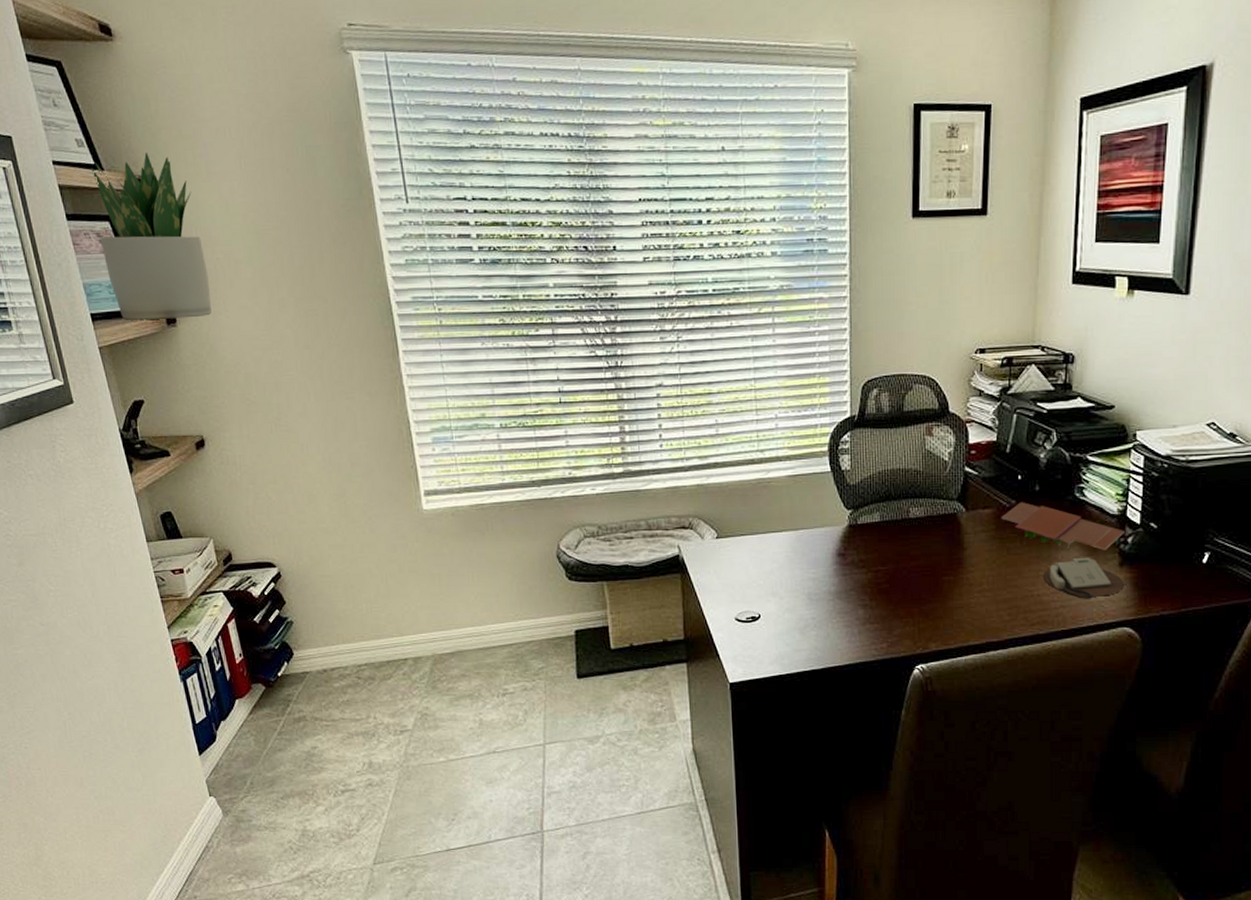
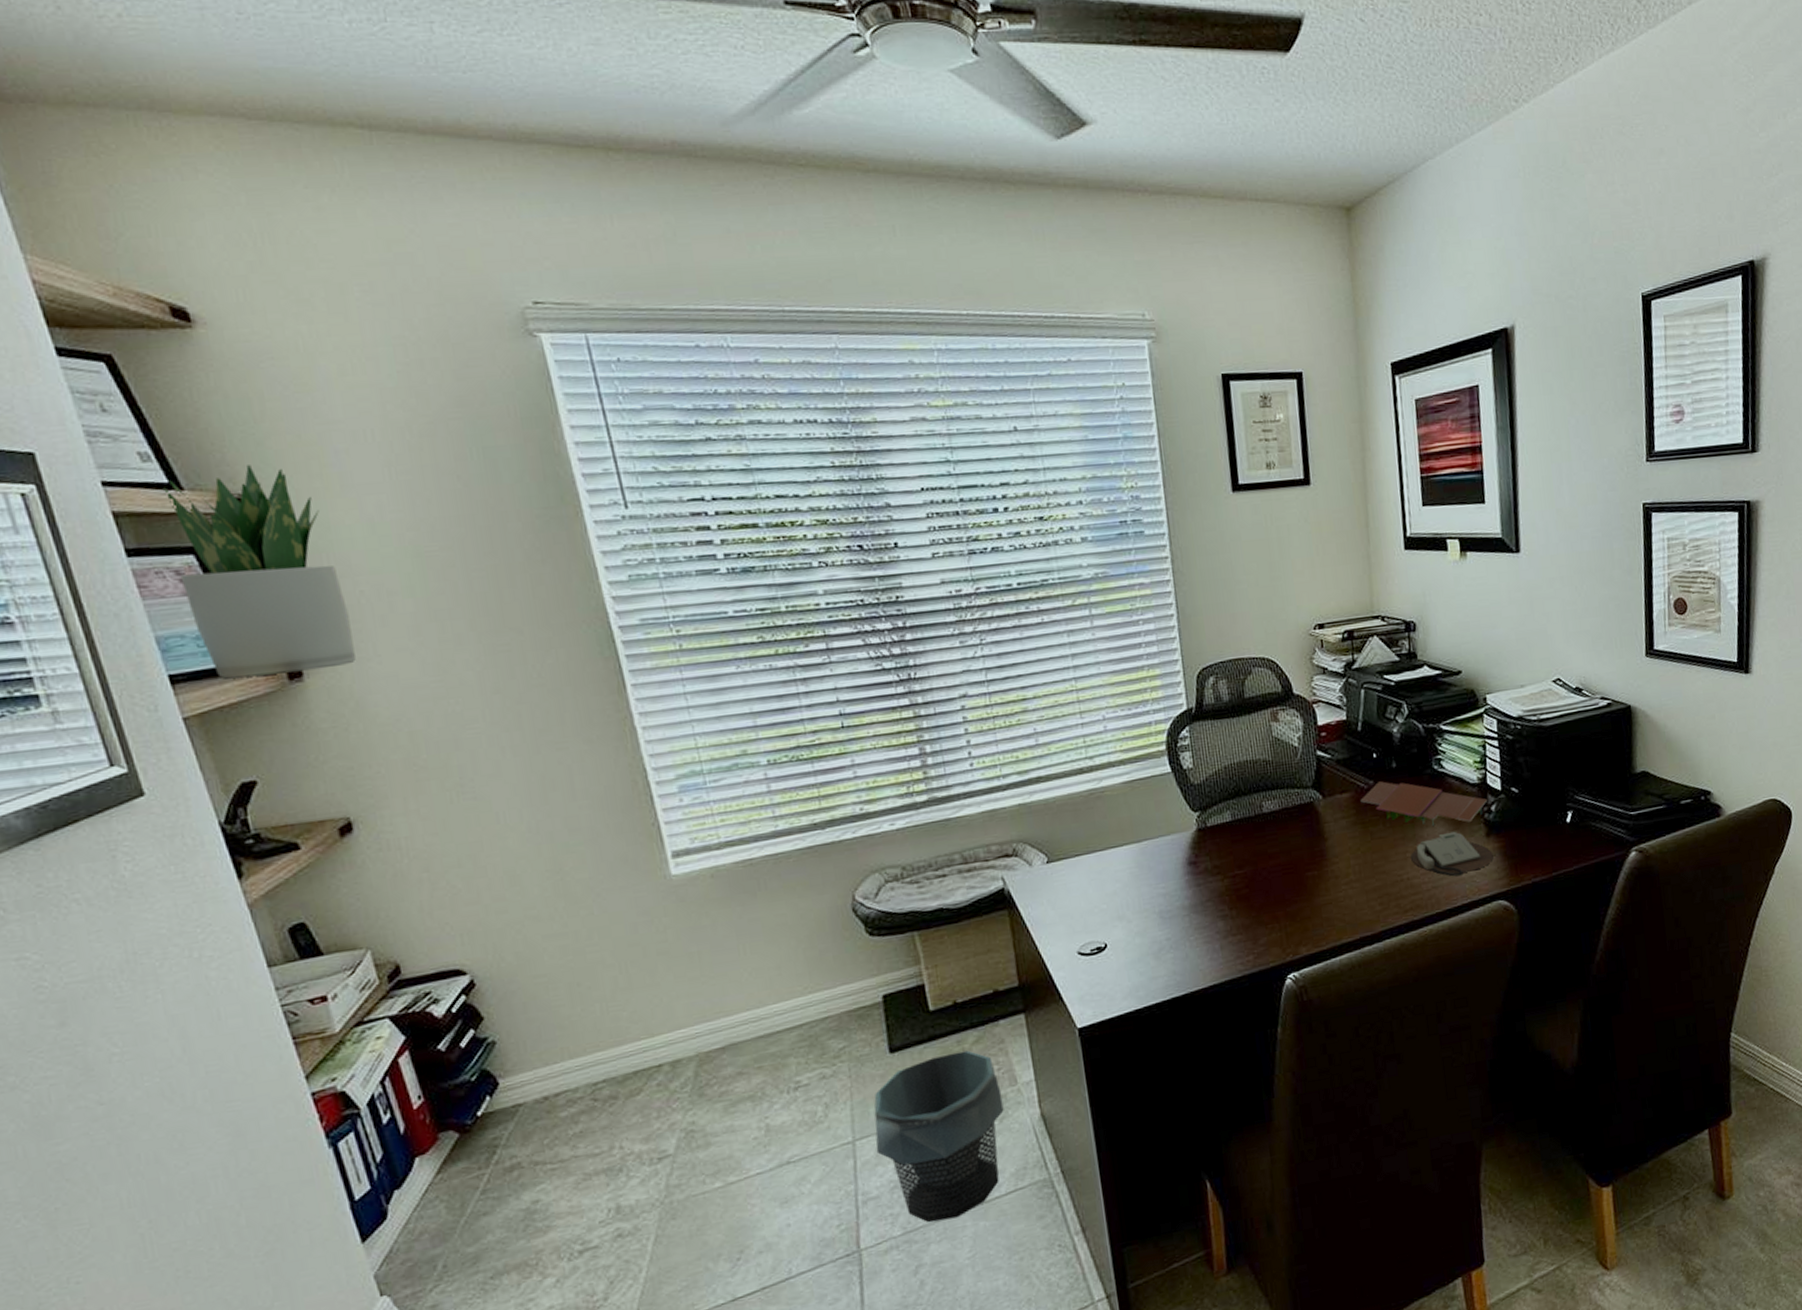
trash bin: none [561,686,663,821] -> present [874,1050,1004,1223]

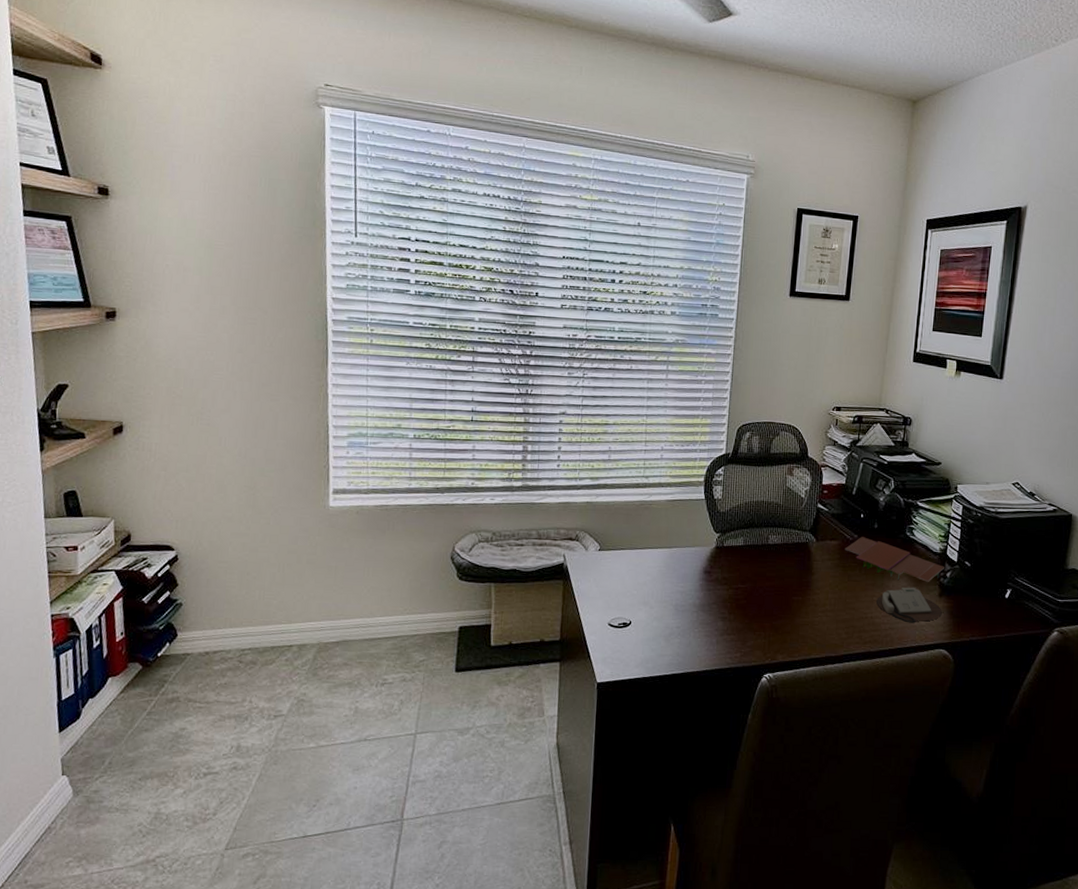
planter: present [163,465,356,679] -> none [53,166,156,315]
trash bin: present [874,1050,1004,1223] -> none [430,681,531,811]

